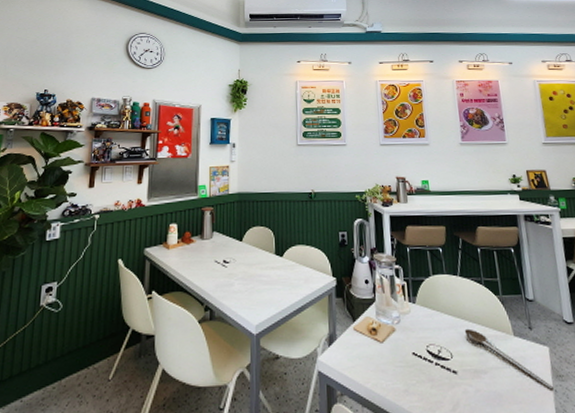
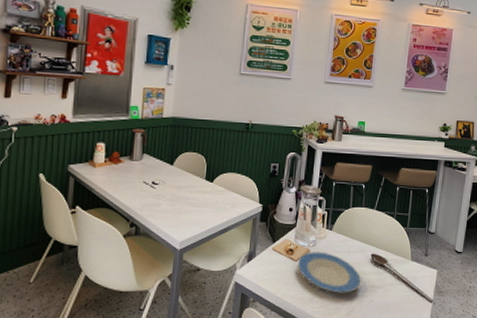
plate: none [383,330,461,382] -> present [297,252,361,293]

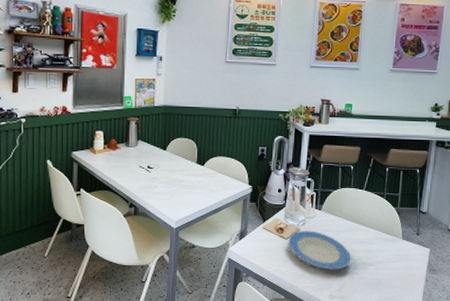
wooden spoon: present [370,253,433,303] -> none [360,232,426,281]

